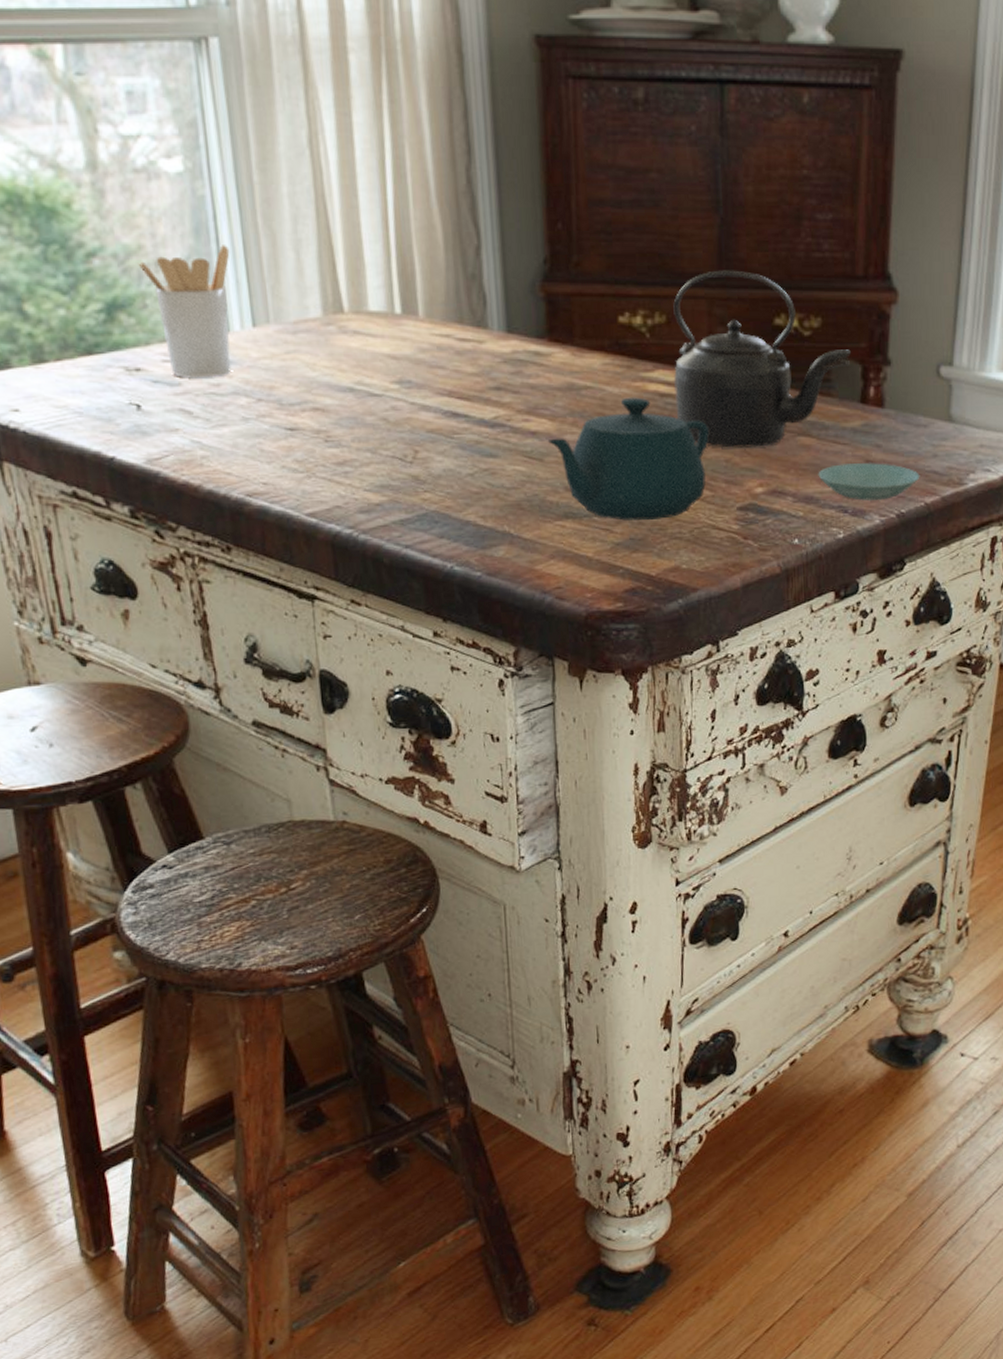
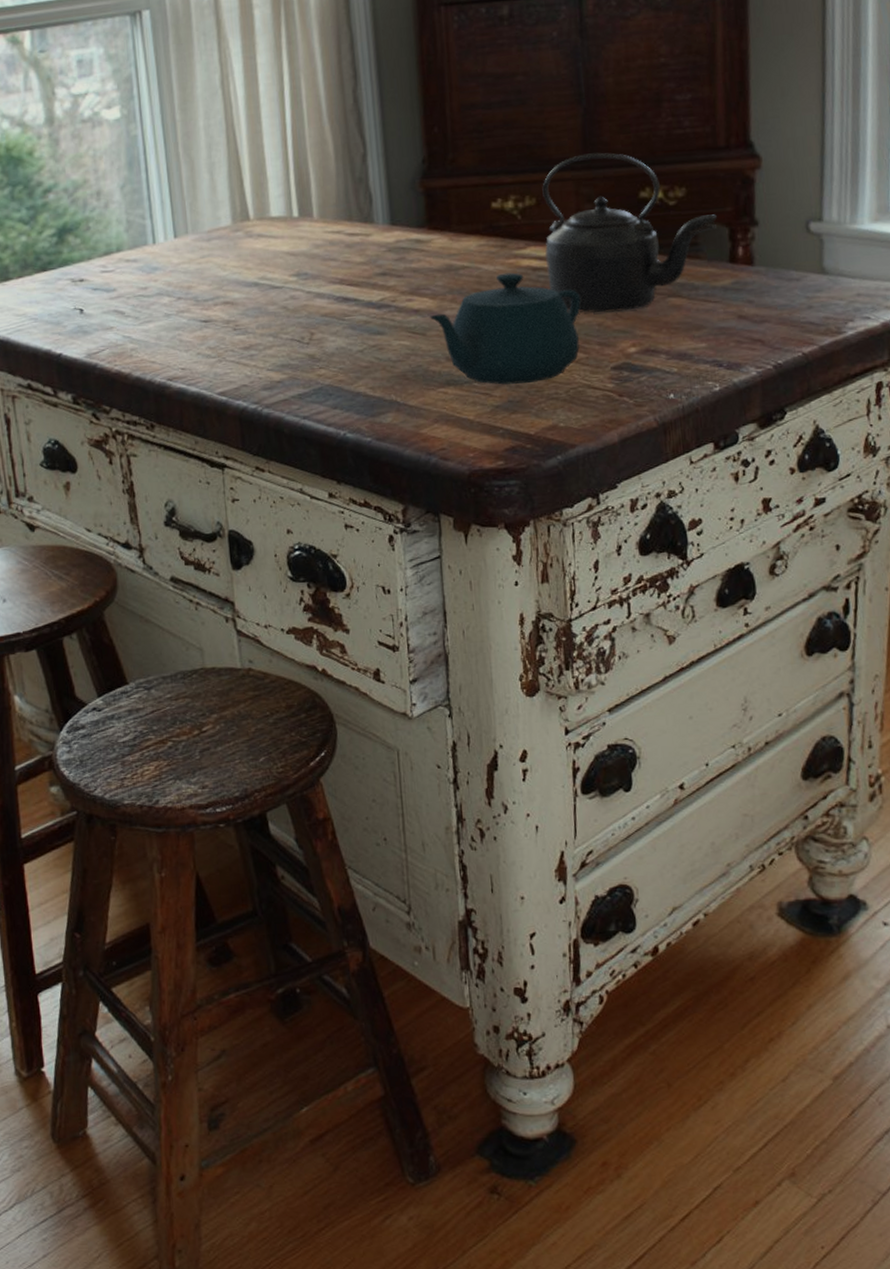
utensil holder: present [137,245,232,377] -> none [83,173,157,284]
saucer: present [818,463,920,500] -> none [690,317,796,354]

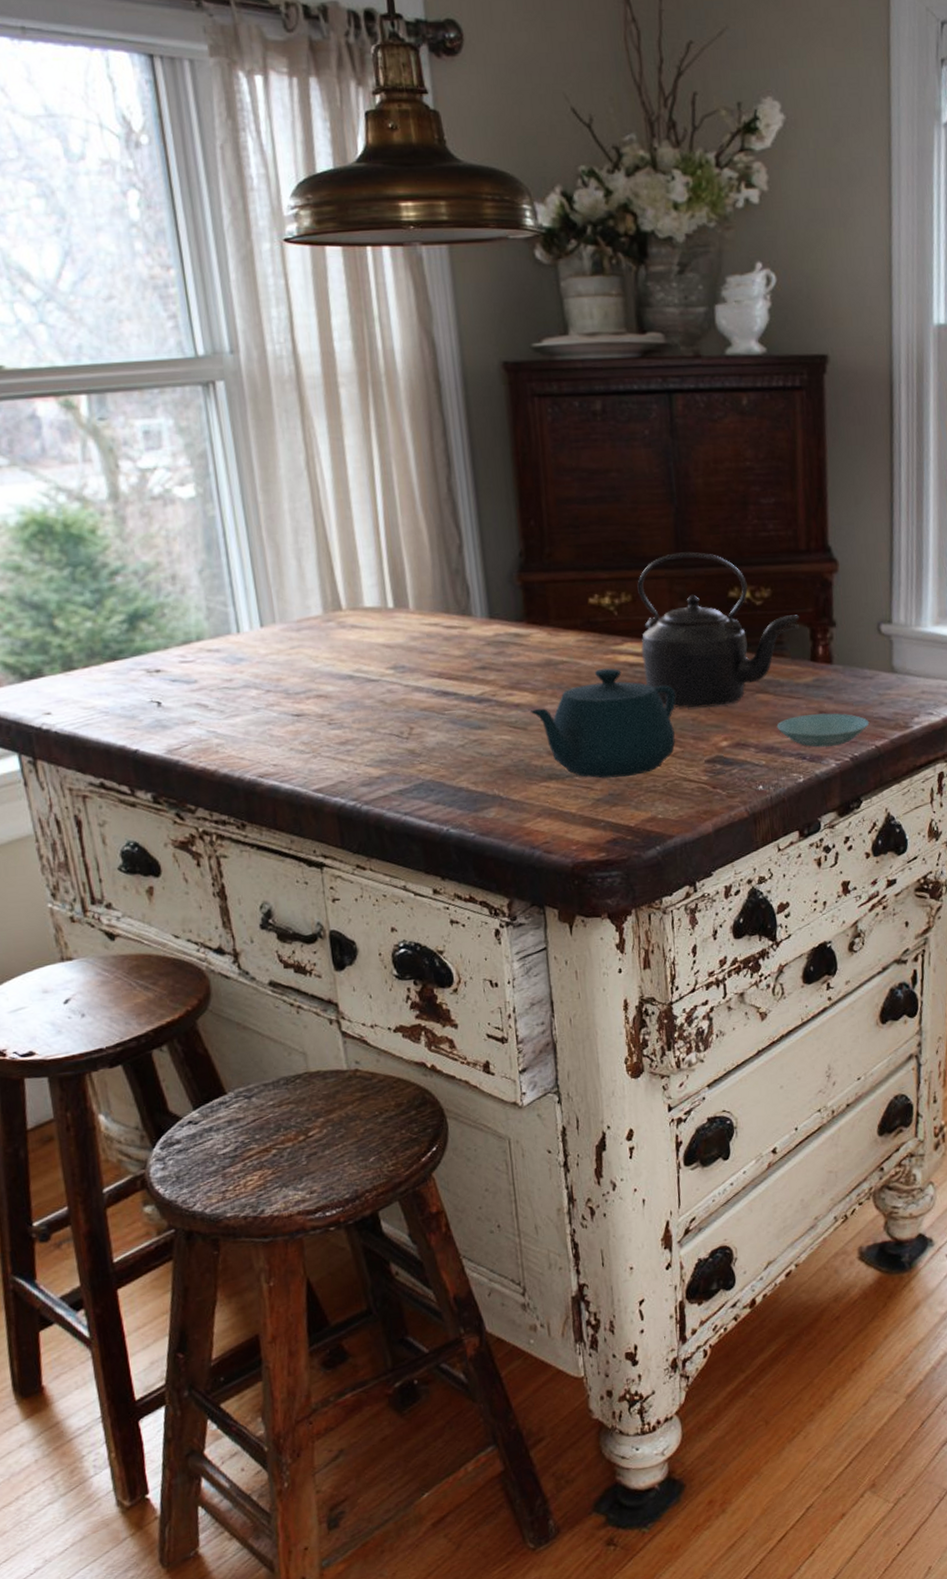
saucer: none [690,317,796,354] -> present [776,713,870,747]

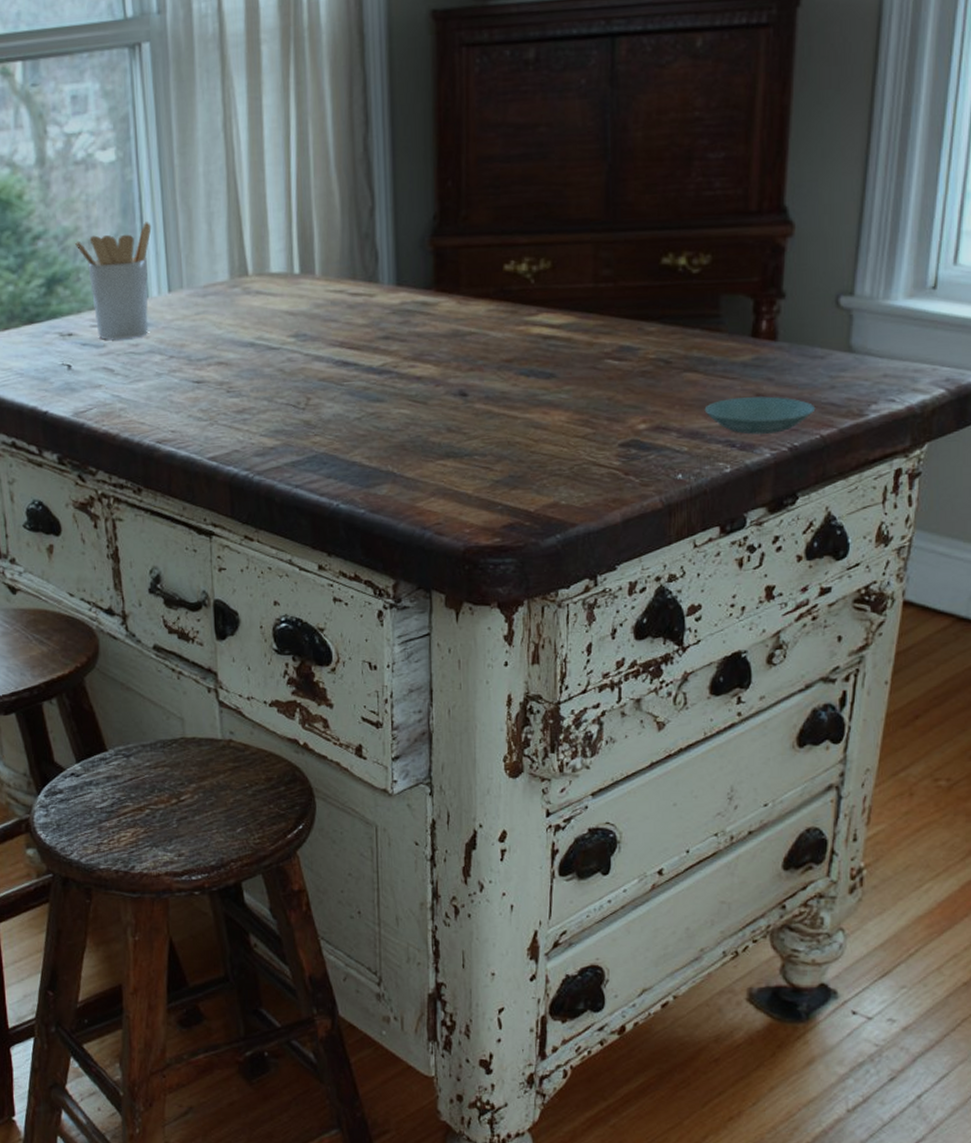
utensil holder: none [156,557,242,675] -> present [74,222,152,340]
teapot: present [530,668,676,778] -> none [431,340,591,459]
kettle: present [637,552,800,709] -> none [556,214,743,387]

